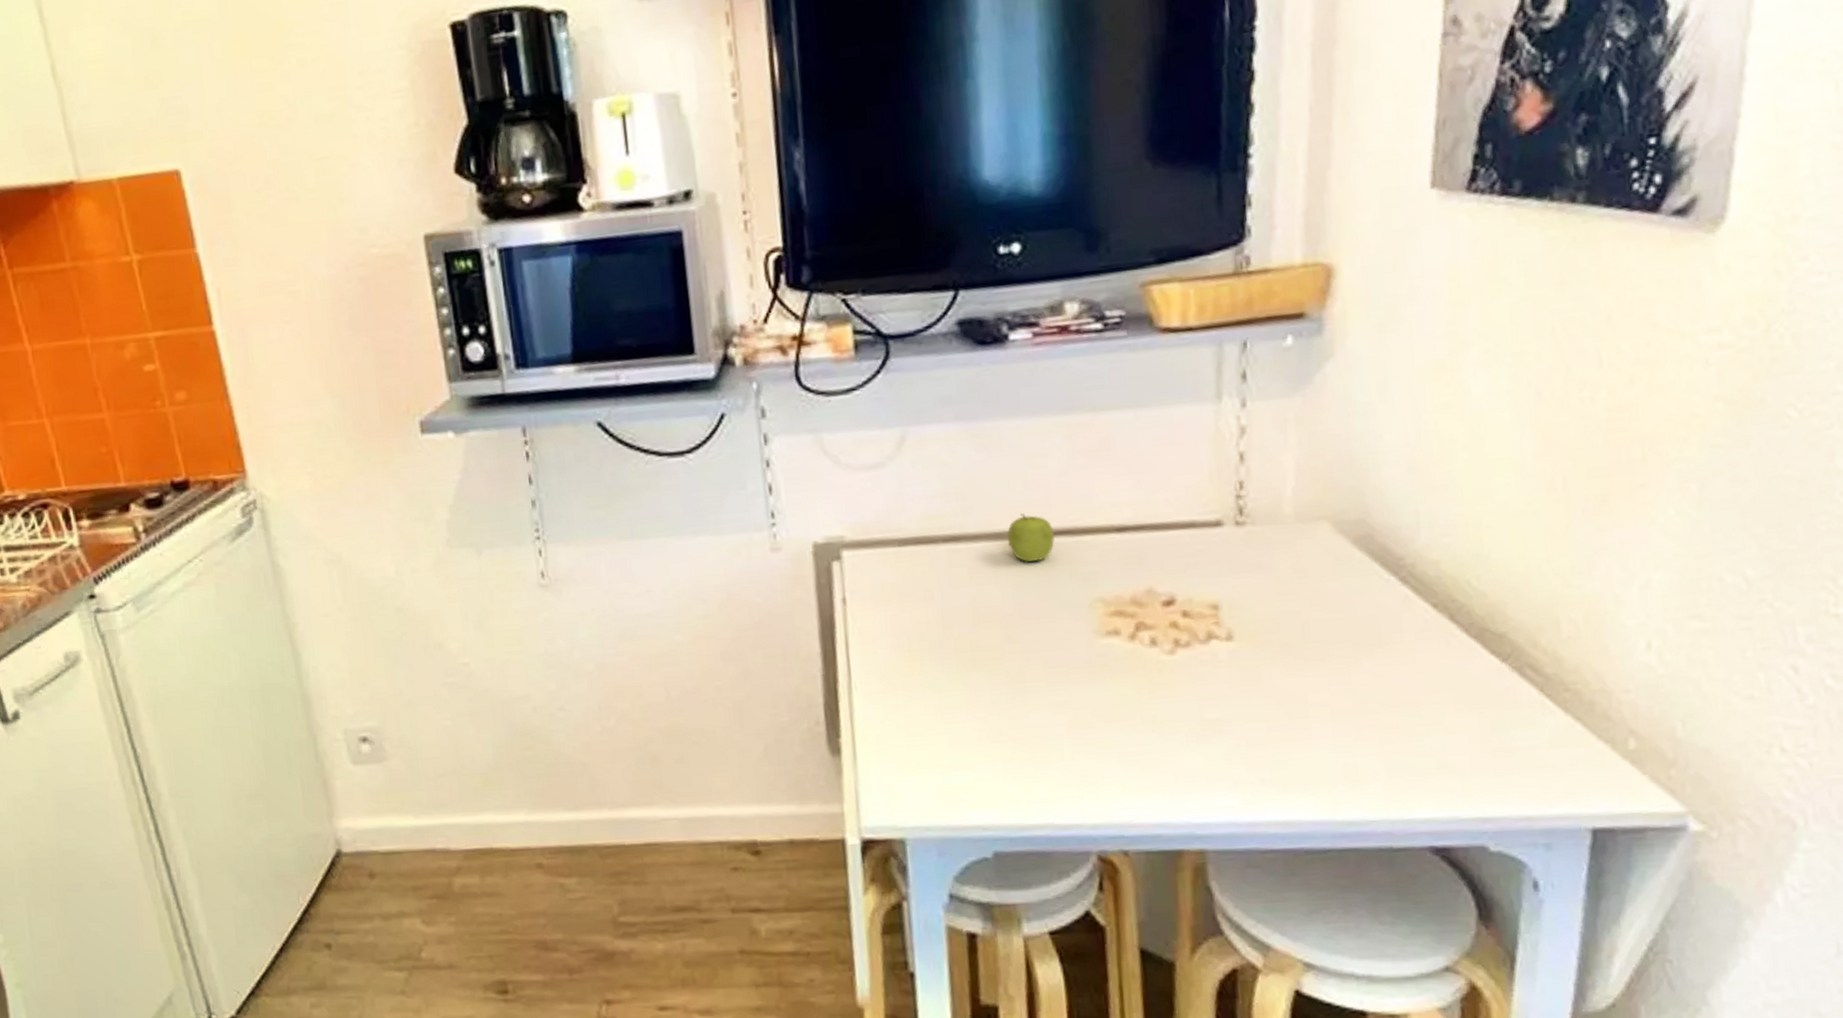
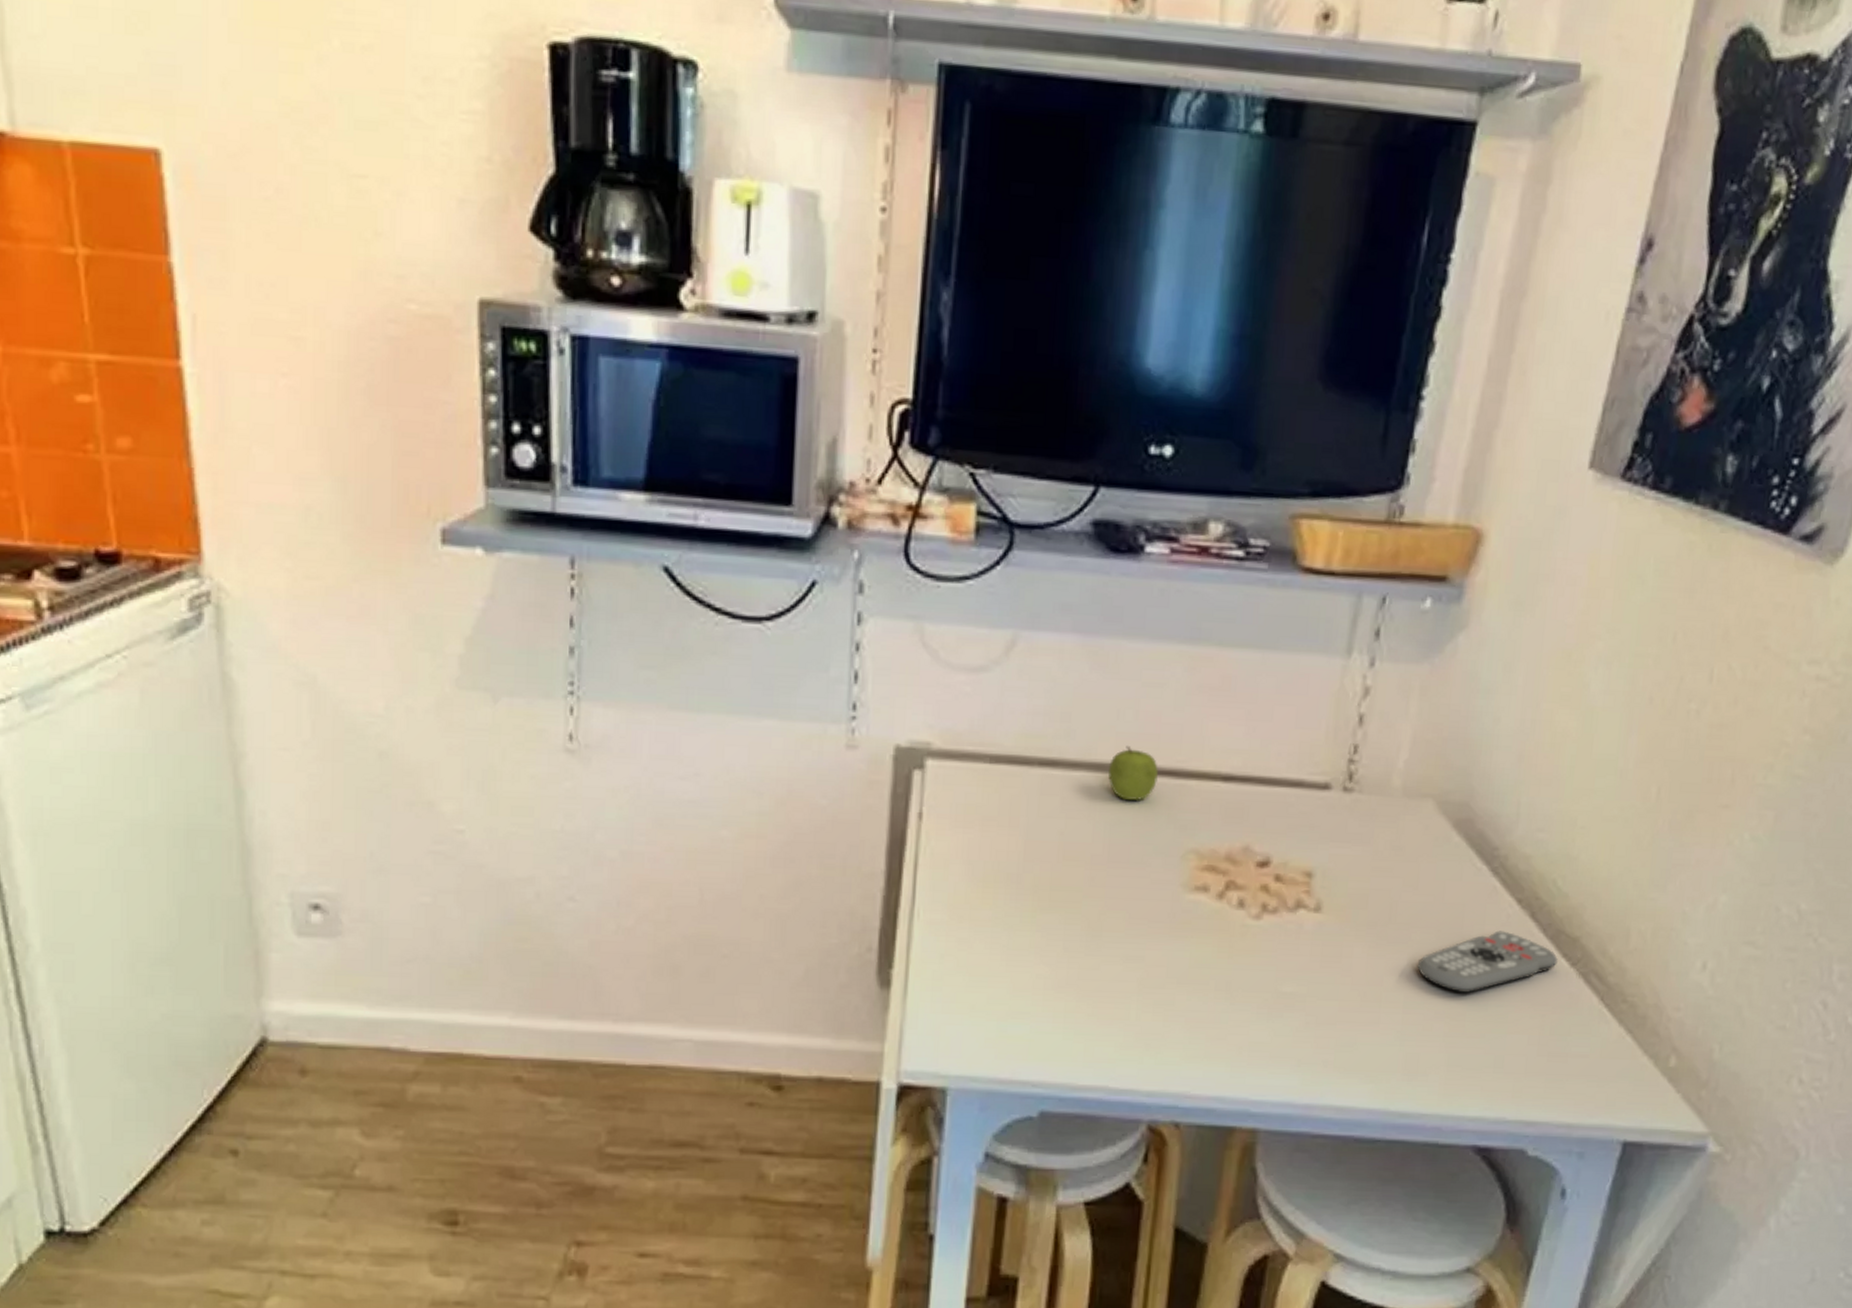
remote control: none [1339,636,1487,701] -> present [1417,930,1558,994]

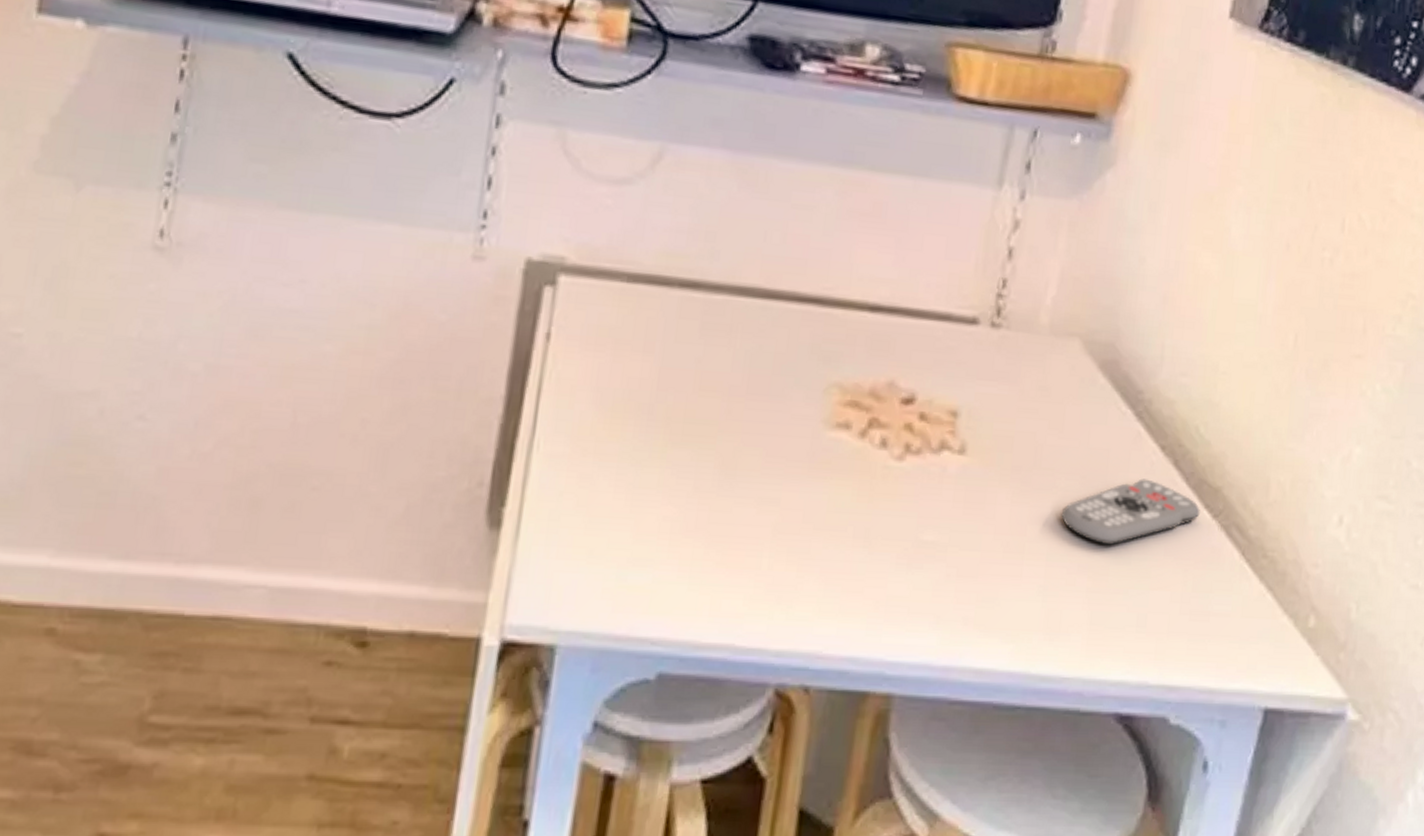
fruit: present [1108,746,1158,802] -> none [751,270,804,330]

